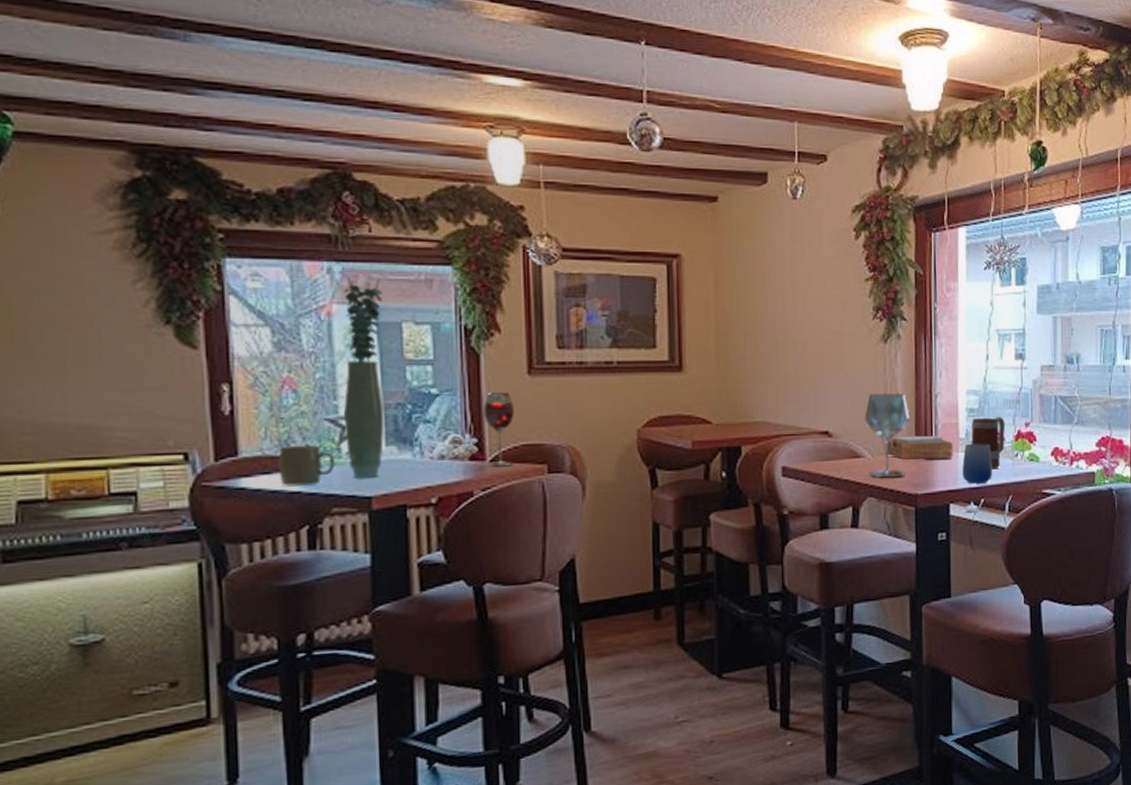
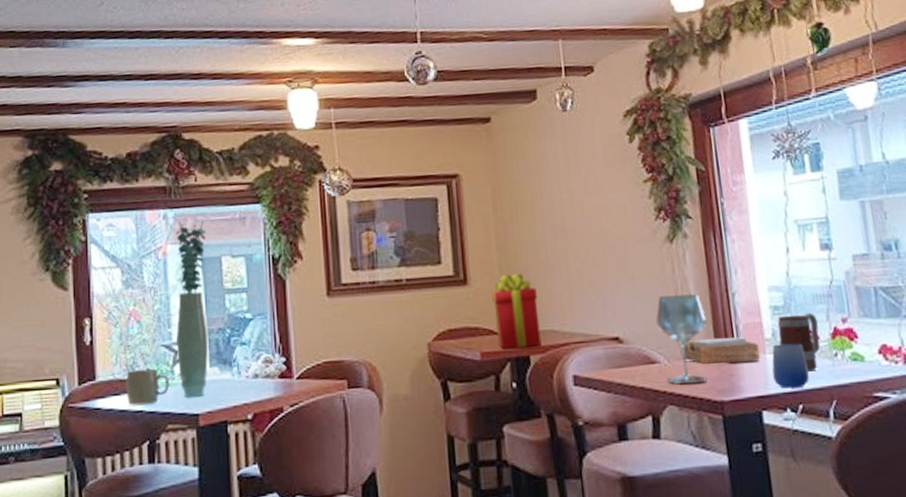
wineglass: present [484,392,514,467] -> none [290,313,316,384]
gift box: none [708,363,754,439] -> present [492,273,542,350]

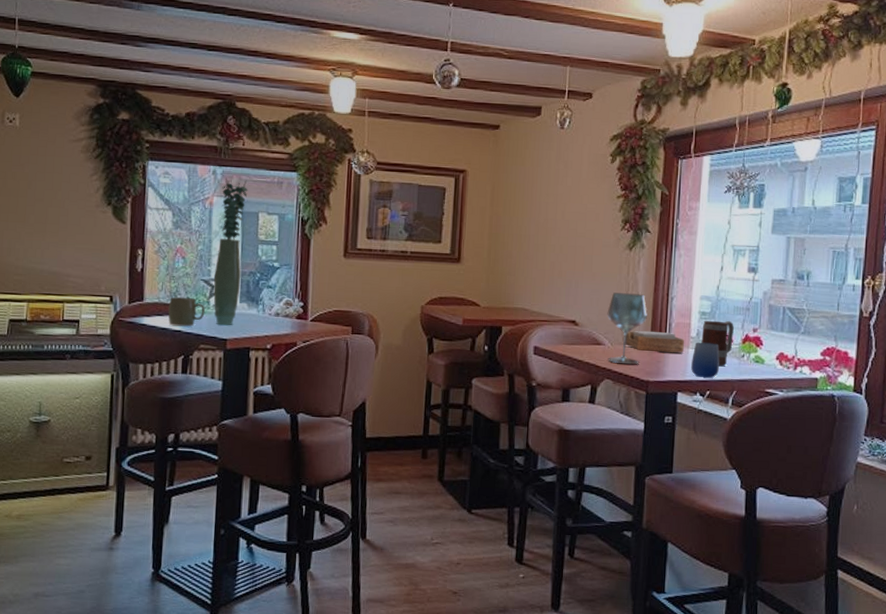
gift box: present [492,273,542,350] -> none [478,258,516,320]

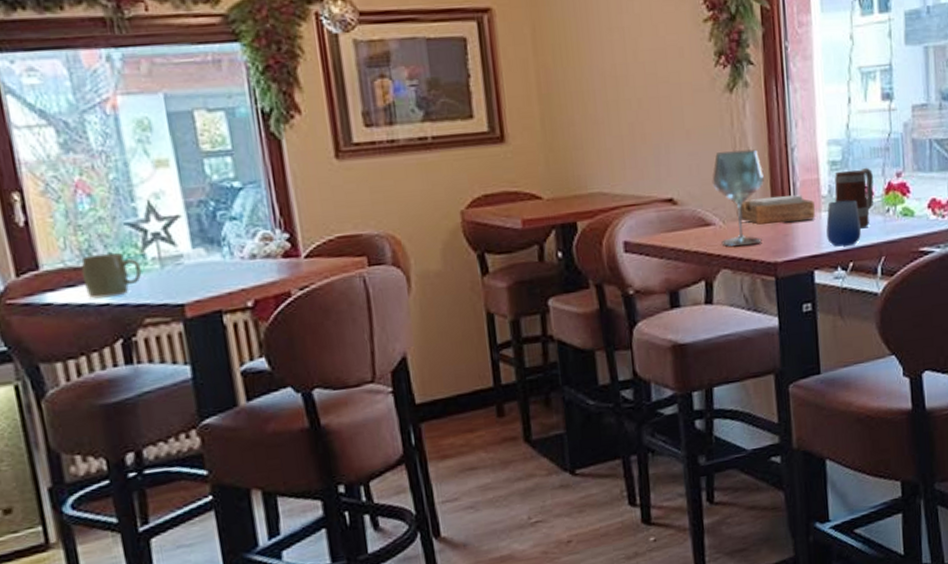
vase: present [213,177,248,326] -> none [126,63,191,286]

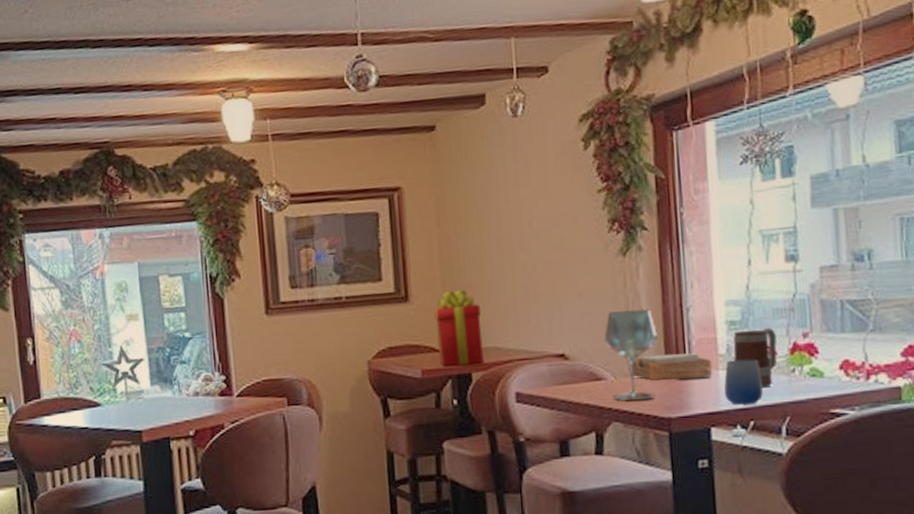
mug: present [81,252,142,299] -> none [69,387,113,423]
gift box: none [534,128,590,216] -> present [434,289,484,367]

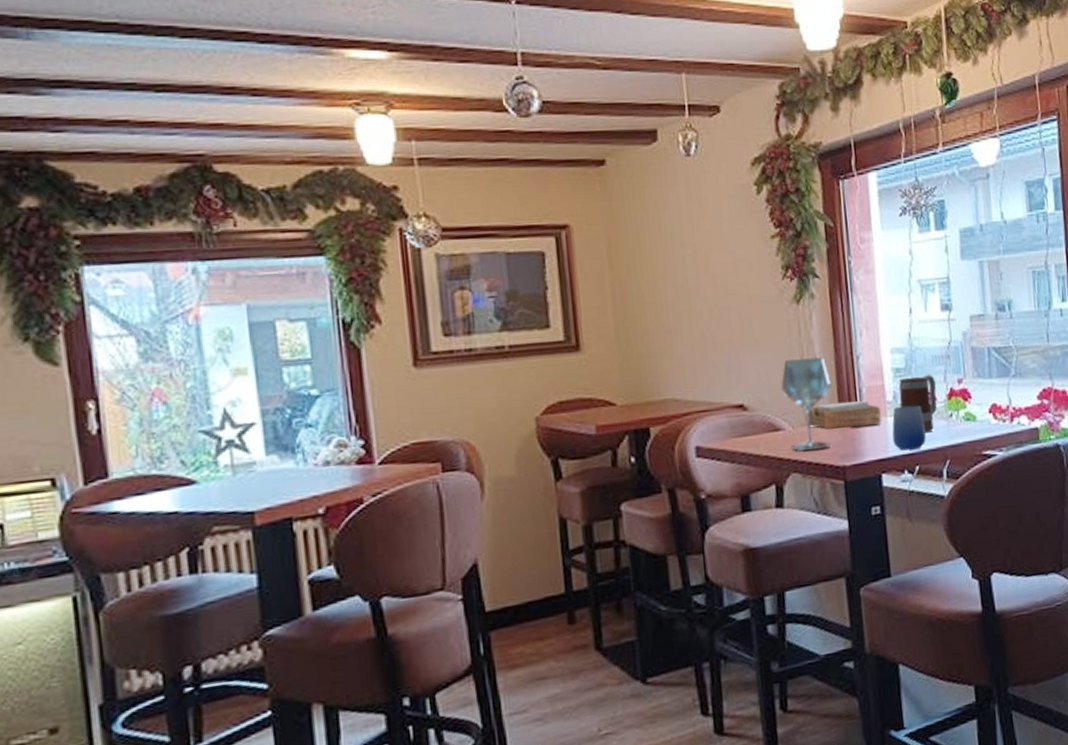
gift box: present [434,289,484,367] -> none [608,337,662,422]

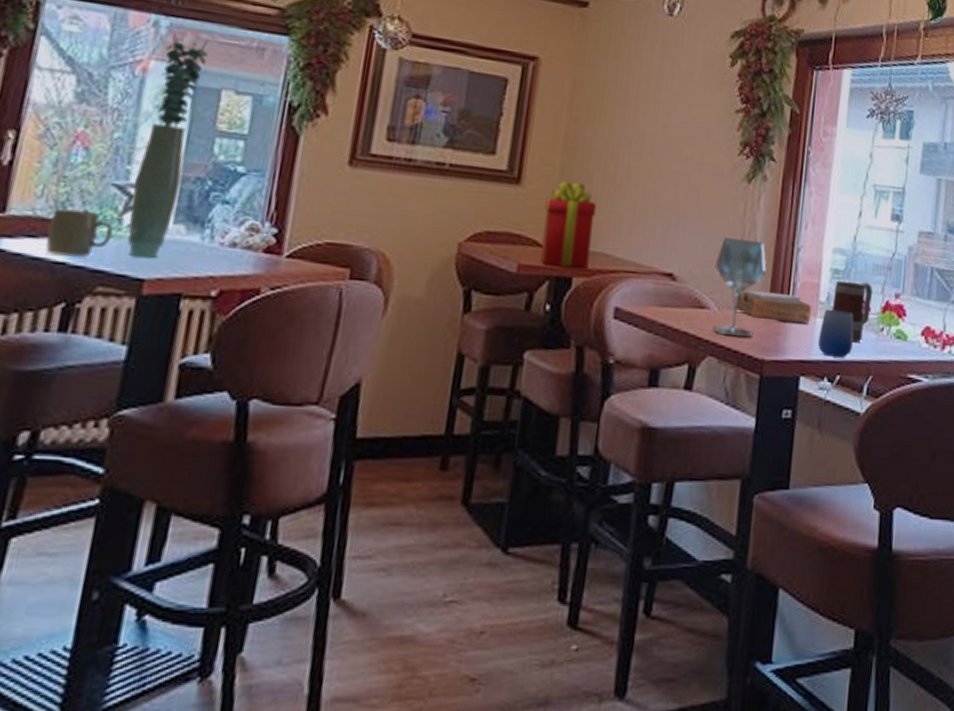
mug: none [151,460,213,507] -> present [45,208,114,257]
vase: none [210,276,264,494] -> present [127,33,209,259]
gift box: none [608,337,662,422] -> present [540,181,596,269]

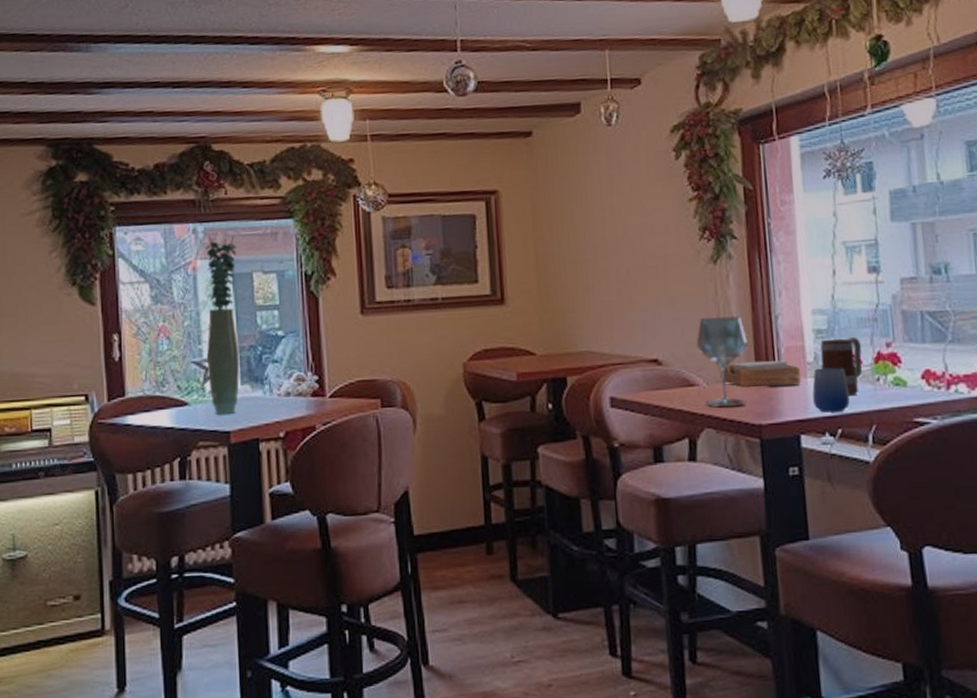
mug: present [45,208,114,257] -> none [155,385,201,423]
gift box: present [540,181,596,269] -> none [530,293,579,371]

